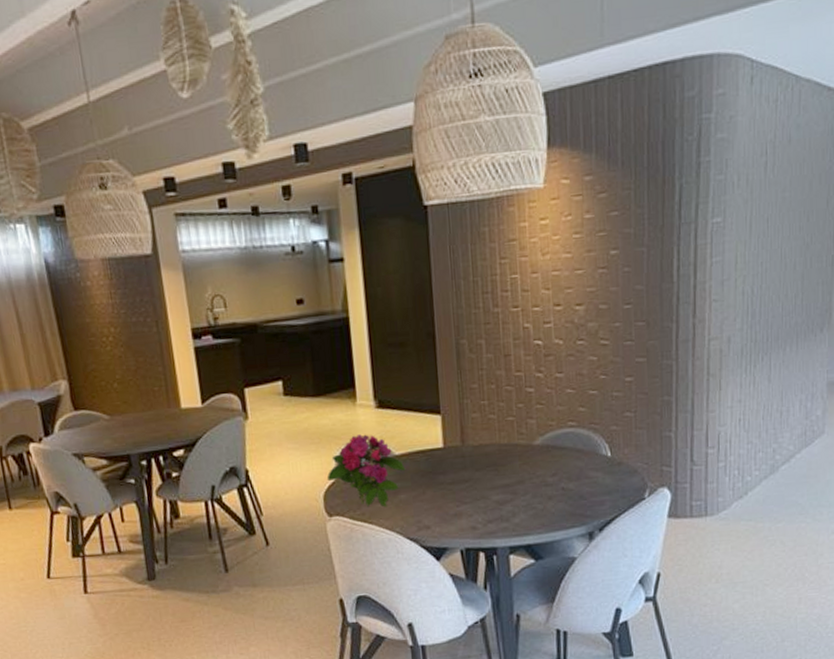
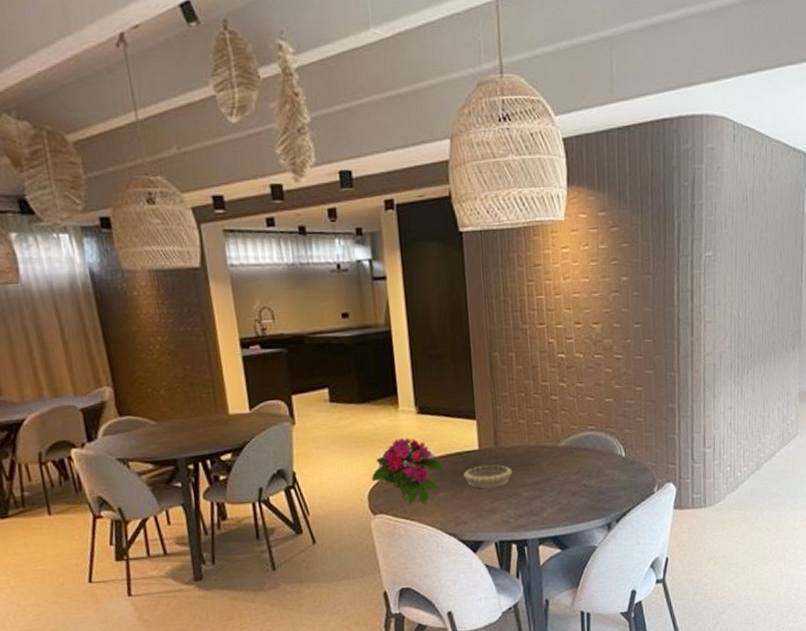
decorative bowl: none [427,464,481,491] -> present [464,465,513,489]

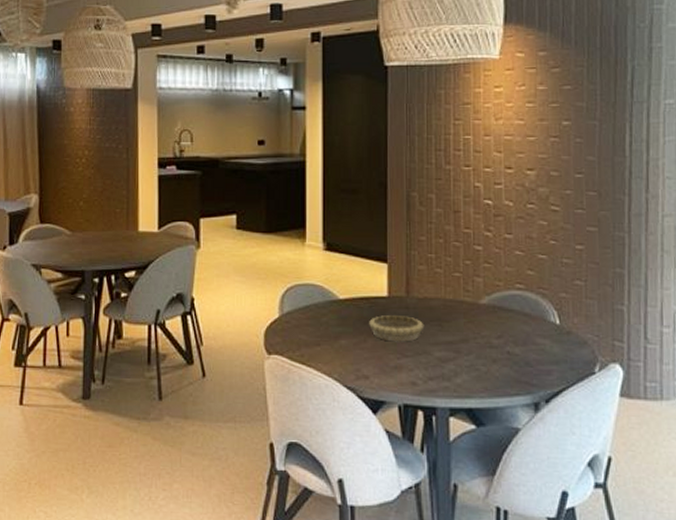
flower: present [371,438,445,505] -> none [269,275,349,351]

